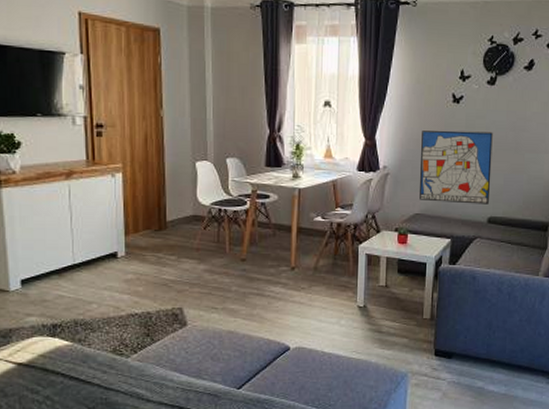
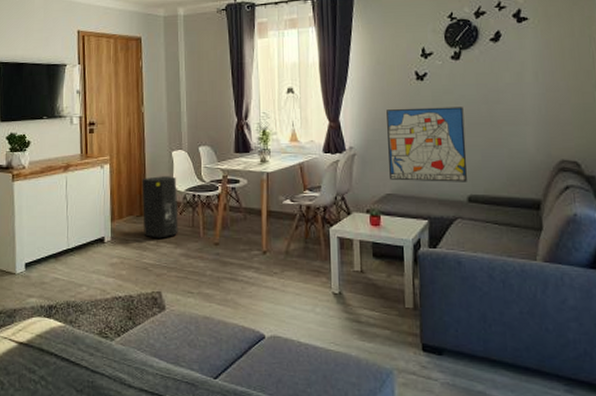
speaker: none [160,188,202,254] -> present [142,176,178,238]

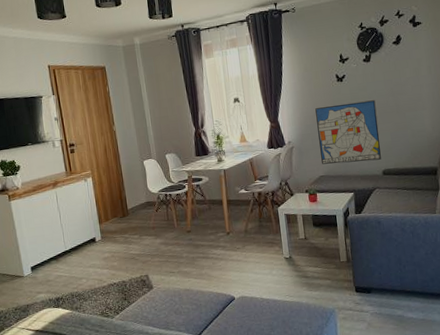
speaker: present [142,176,178,238] -> none [121,181,157,233]

